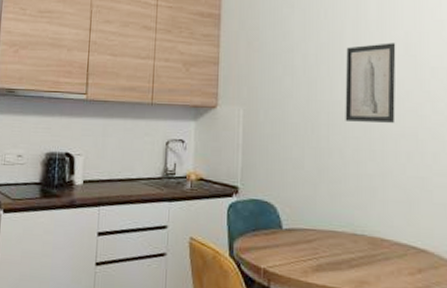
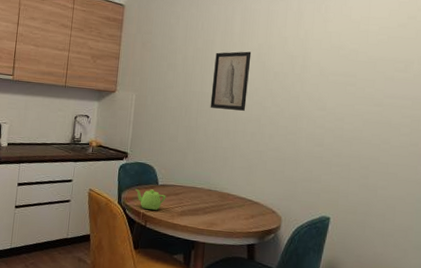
teapot: none [252,235,294,264] -> present [135,189,166,210]

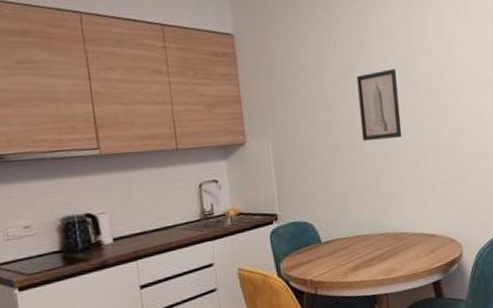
teapot: present [135,189,166,210] -> none [295,249,334,275]

